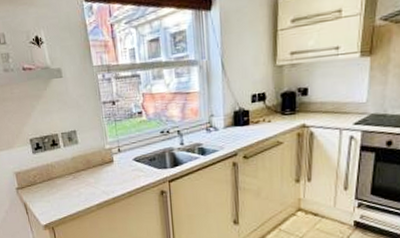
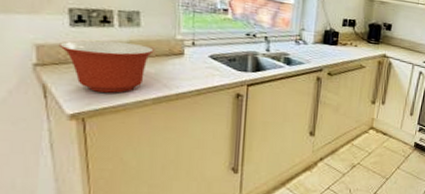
mixing bowl: none [29,159,91,205] -> present [59,40,154,93]

